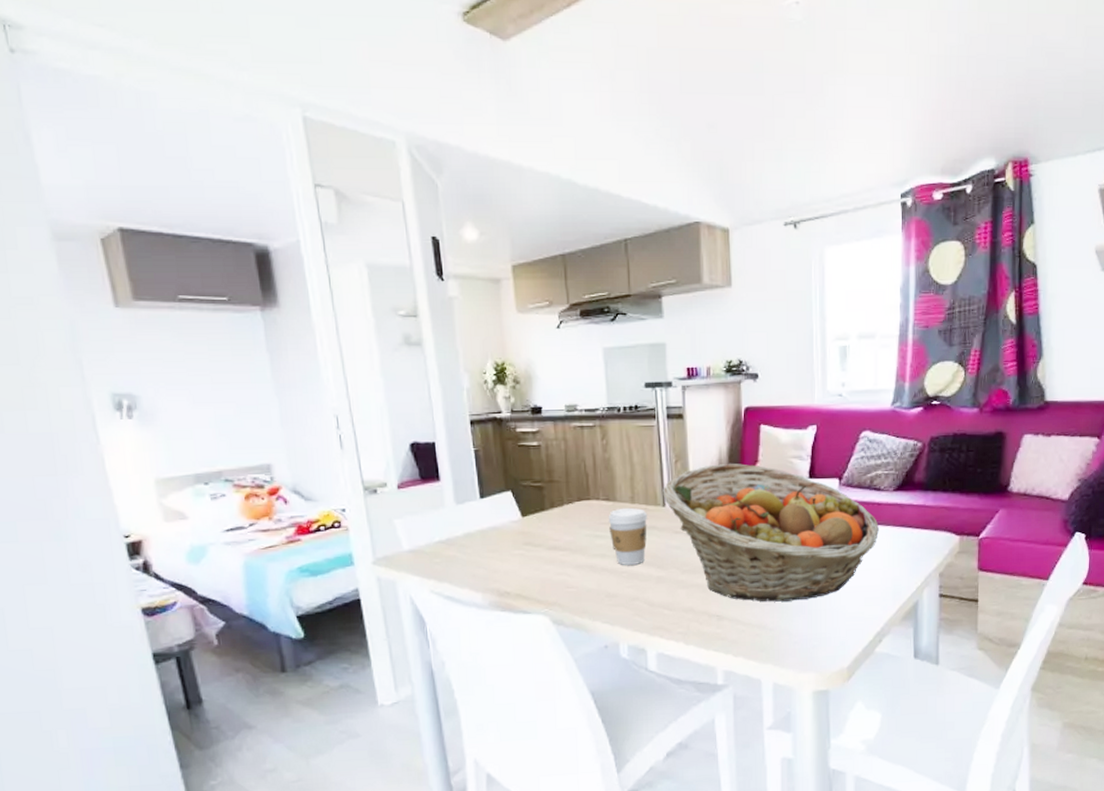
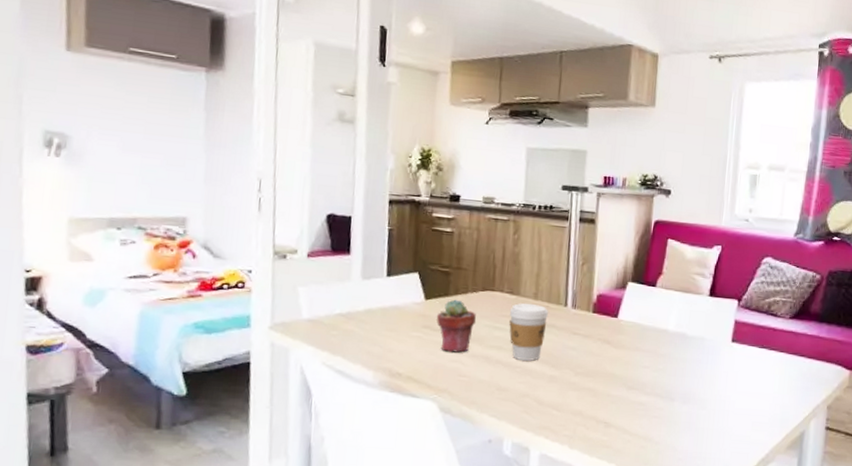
potted succulent: none [535,513,577,566] -> present [436,299,476,353]
fruit basket: present [663,463,880,602] -> none [566,271,773,417]

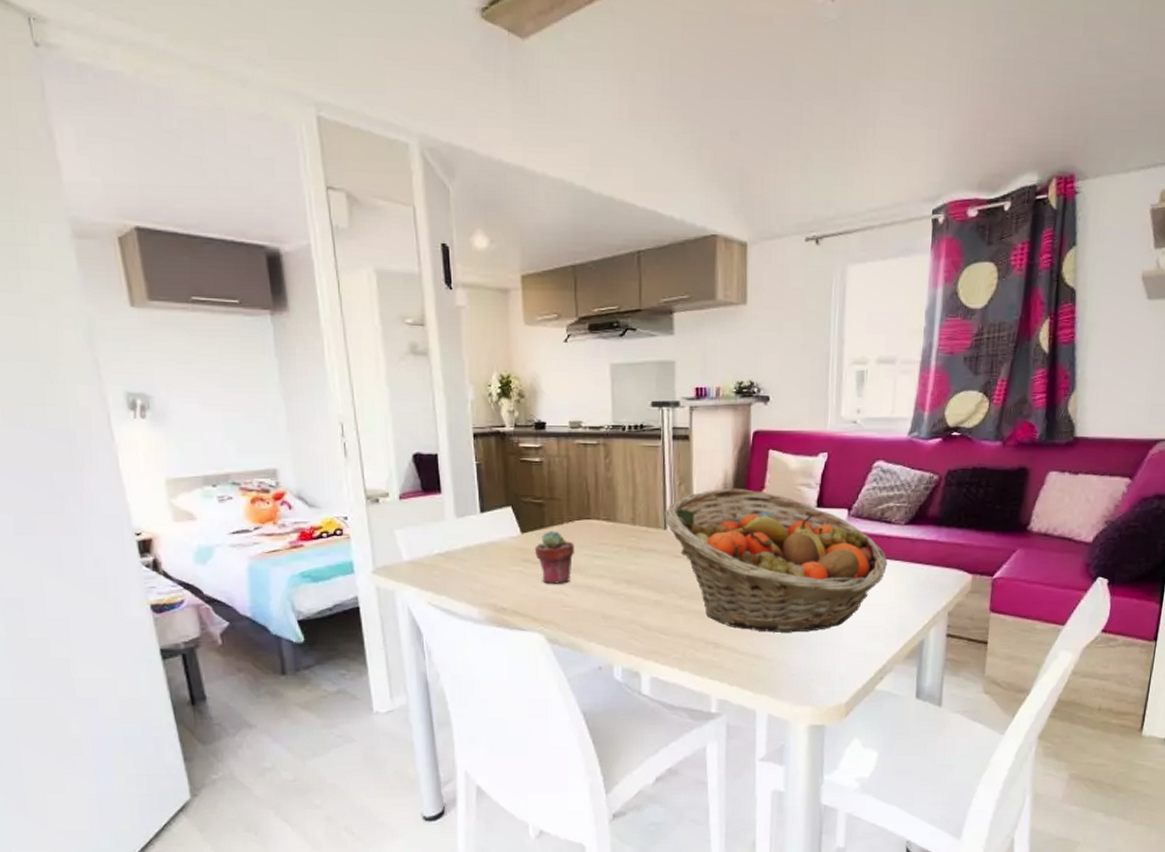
coffee cup: present [509,303,548,361] -> none [608,529,648,587]
fruit basket: none [566,271,773,417] -> present [665,488,888,633]

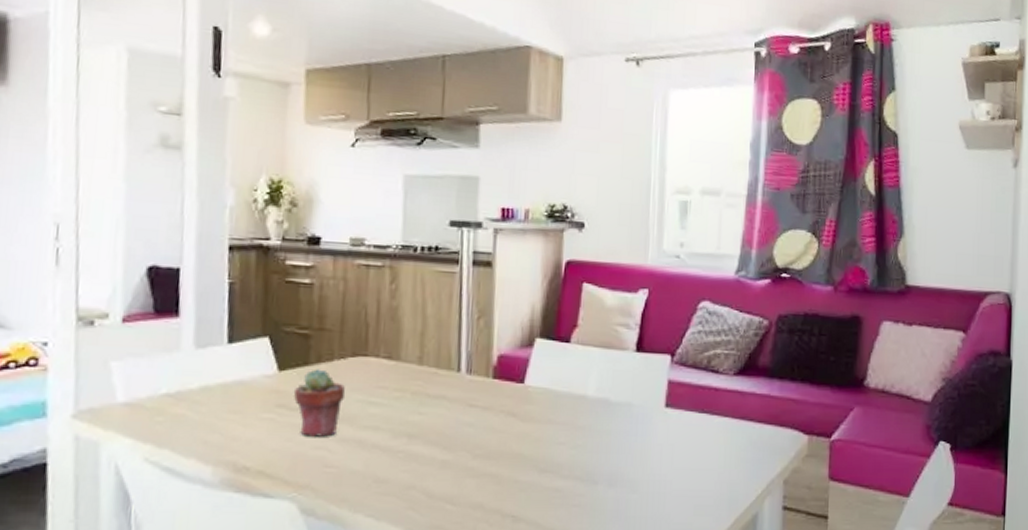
fruit basket: present [665,488,888,633] -> none [458,325,716,503]

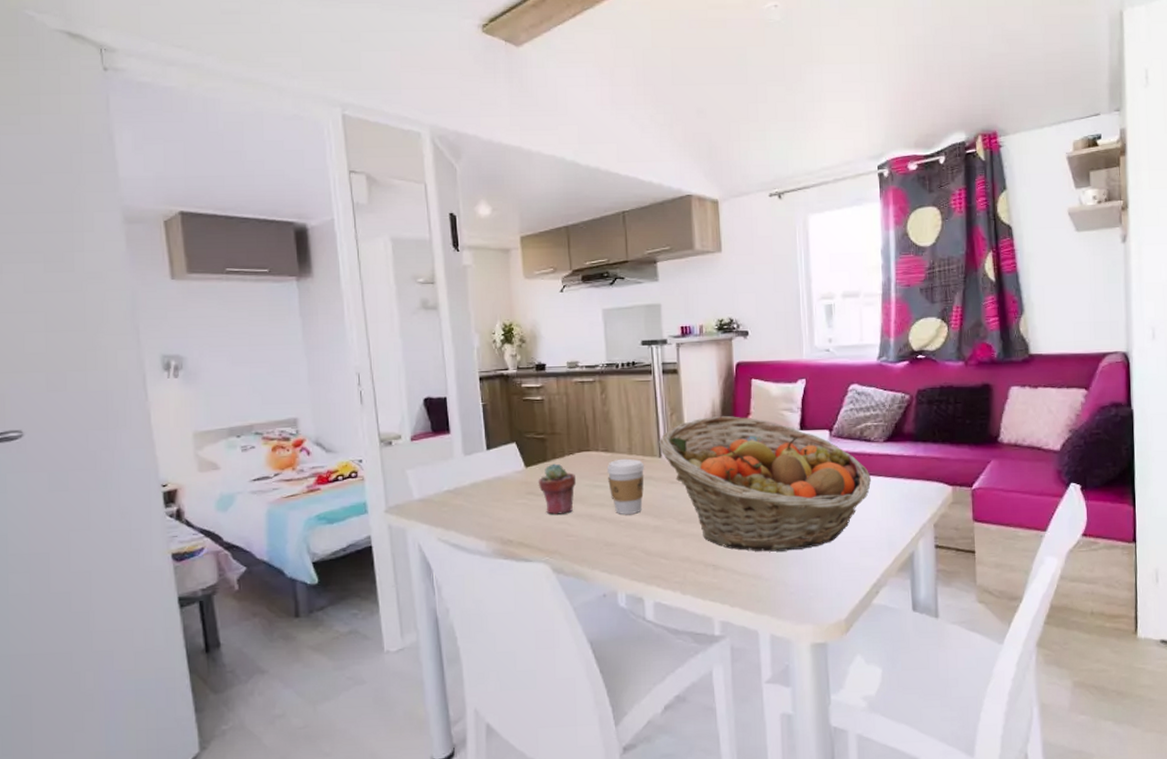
coffee cup: none [387,369,437,443] -> present [606,458,644,514]
fruit basket: none [458,325,716,503] -> present [659,415,872,552]

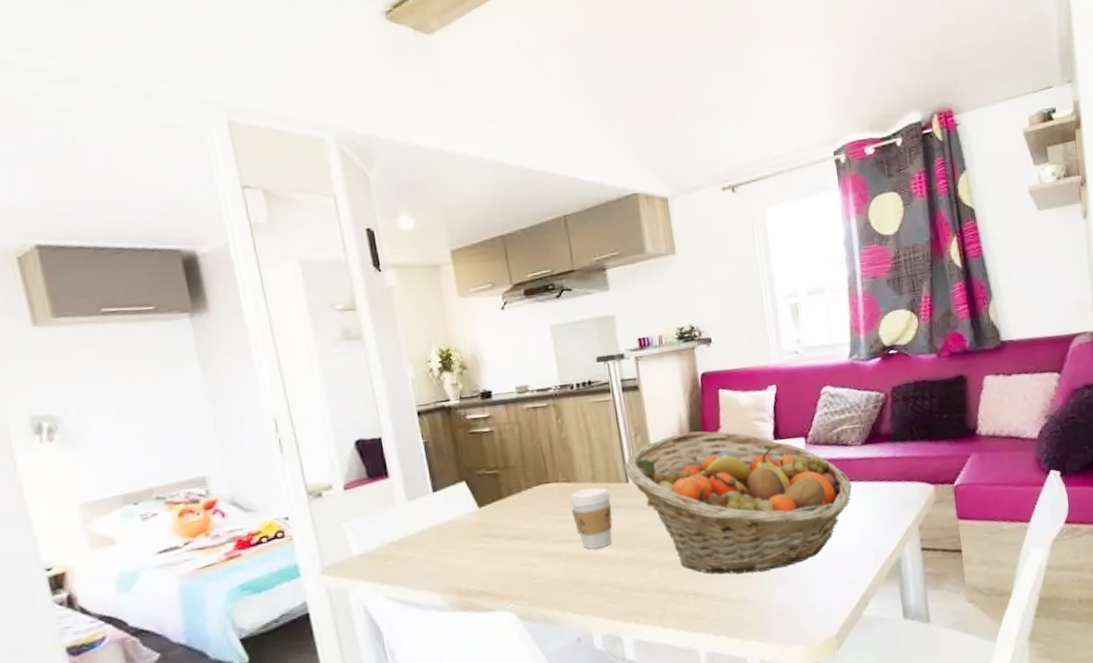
potted succulent: present [538,463,577,515] -> none [494,500,538,557]

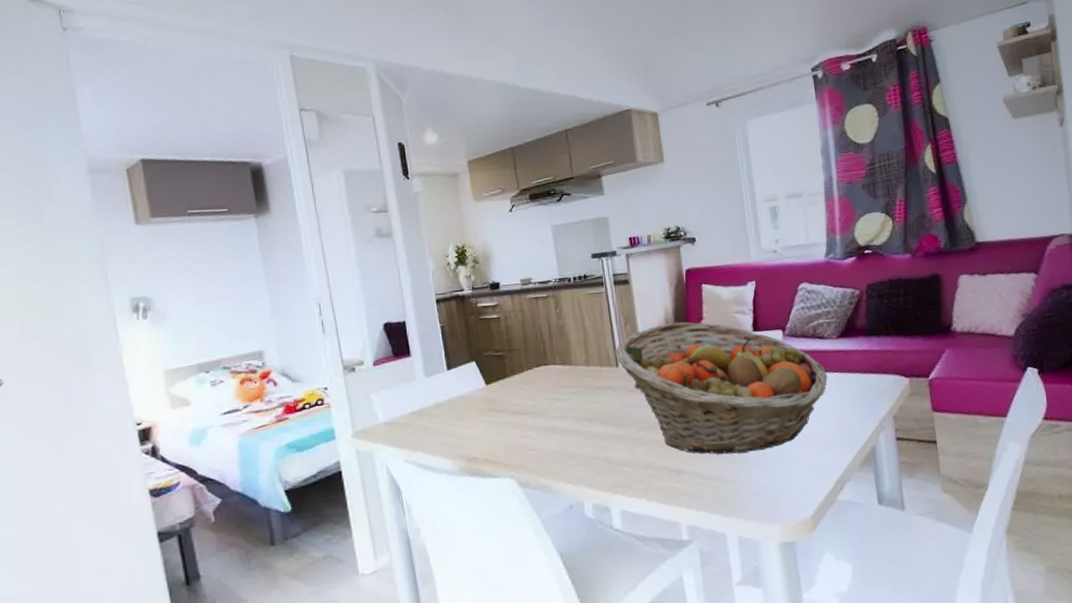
coffee cup: present [569,487,613,549] -> none [565,370,604,426]

